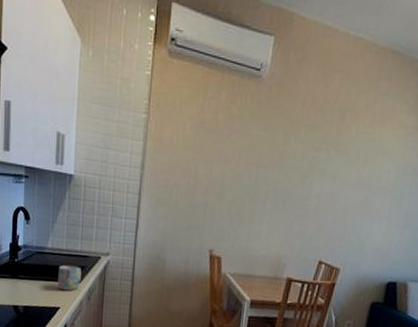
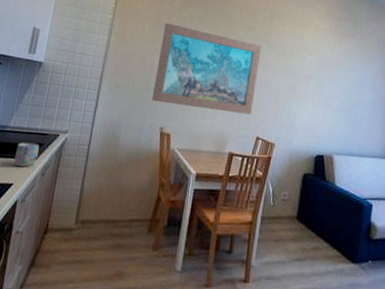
wall art: none [198,122,329,235] -> present [151,22,262,114]

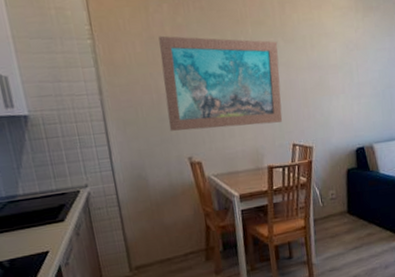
mug: present [14,142,39,167] -> none [36,205,65,233]

